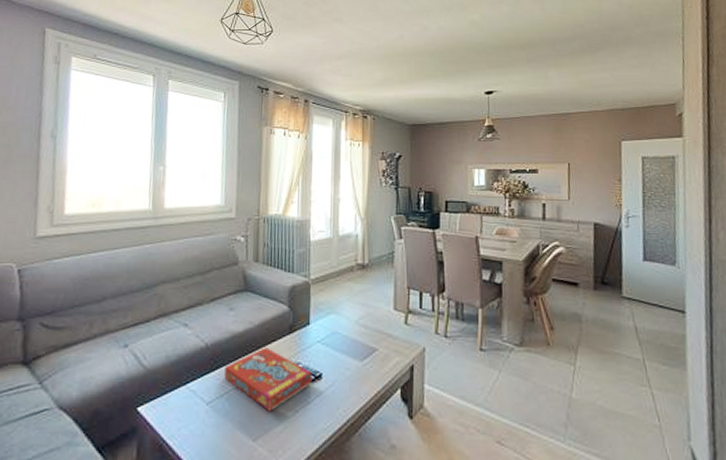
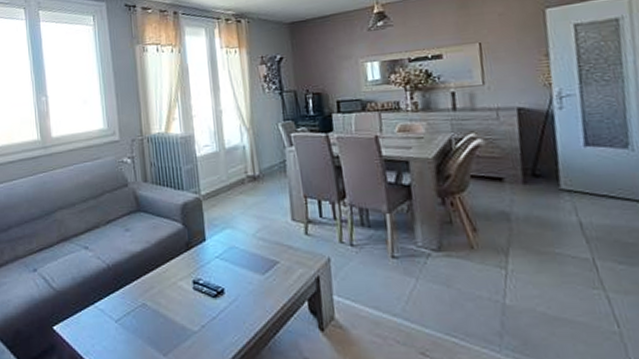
snack box: present [224,347,313,411] -> none [128,265,215,327]

